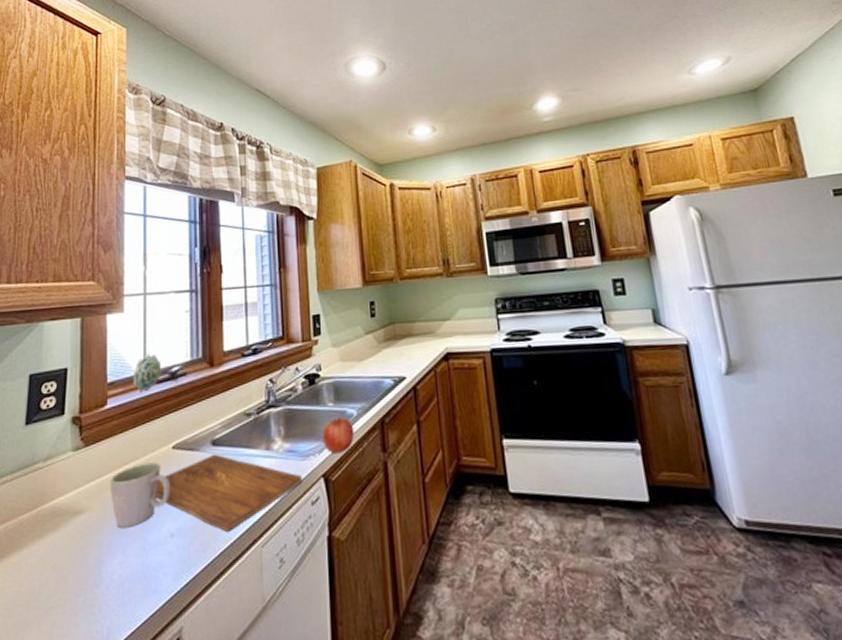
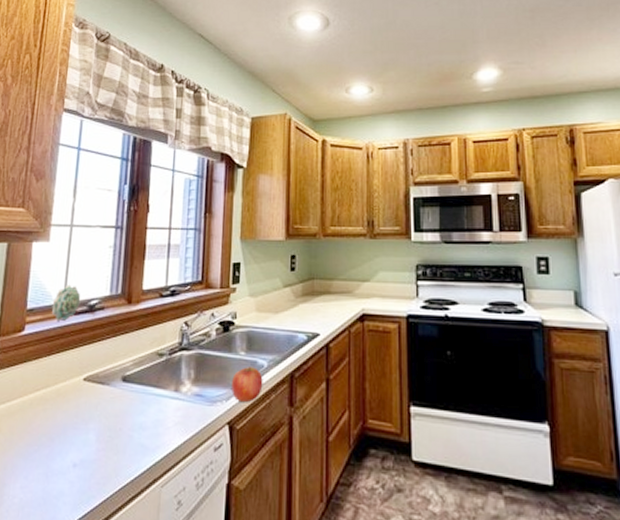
mug: present [109,462,171,529] -> none [19,391,79,454]
cutting board: present [157,454,303,532] -> none [63,390,208,468]

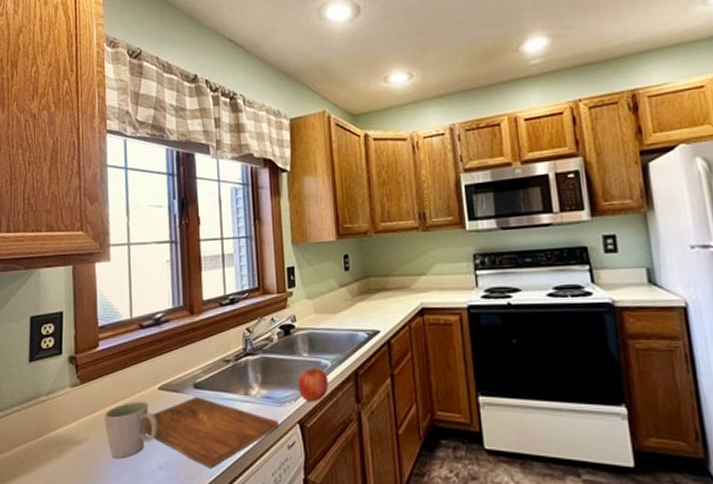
mug: none [19,391,79,454] -> present [104,401,158,459]
succulent plant: present [51,284,81,321] -> none [120,300,147,335]
cutting board: none [63,390,208,468] -> present [145,396,280,468]

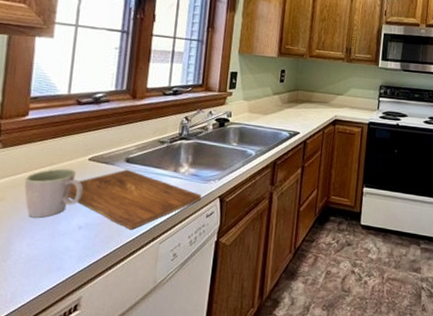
fruit: present [297,367,329,402] -> none [223,155,251,182]

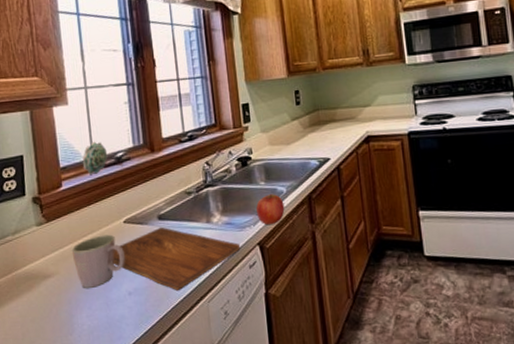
succulent plant: none [56,78,87,110] -> present [82,141,108,175]
fruit: none [223,155,251,182] -> present [255,194,285,226]

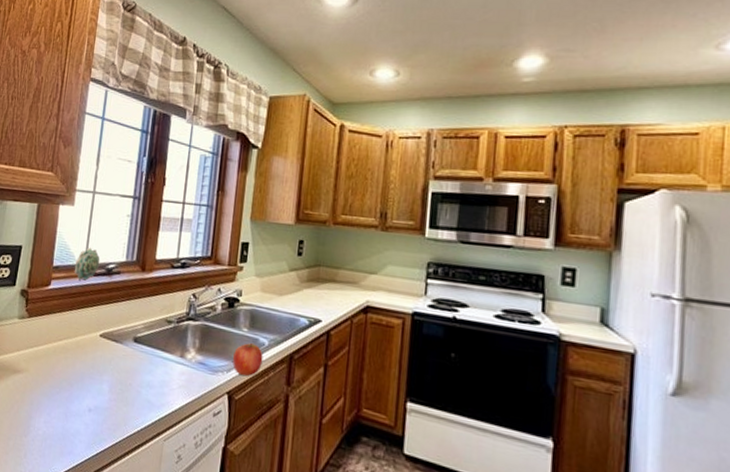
mug: present [71,234,126,289] -> none [44,343,94,395]
cutting board: present [113,227,241,290] -> none [81,349,209,420]

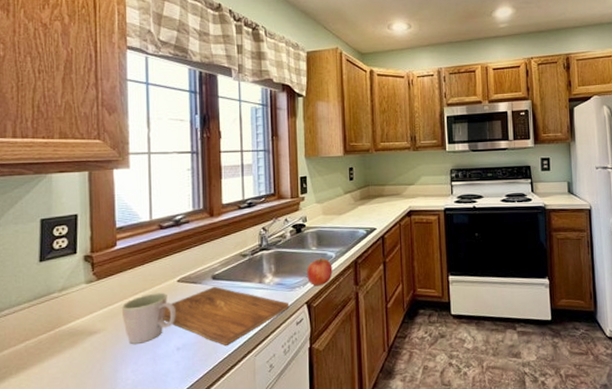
mug: none [44,343,94,395] -> present [121,292,177,345]
succulent plant: present [74,247,100,281] -> none [140,204,167,235]
cutting board: none [81,349,209,420] -> present [164,286,290,345]

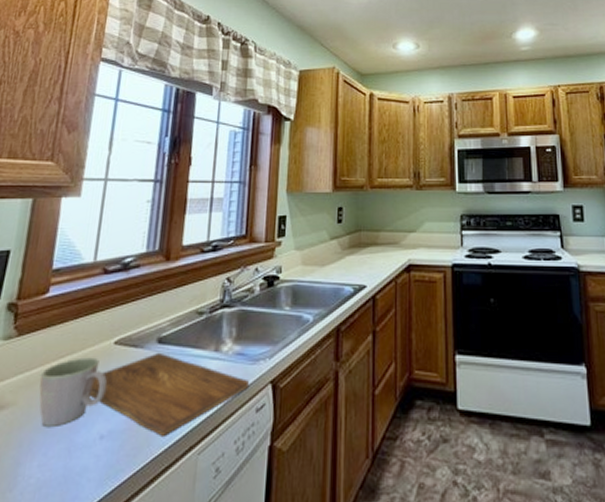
fruit: present [306,258,333,287] -> none [274,322,308,360]

